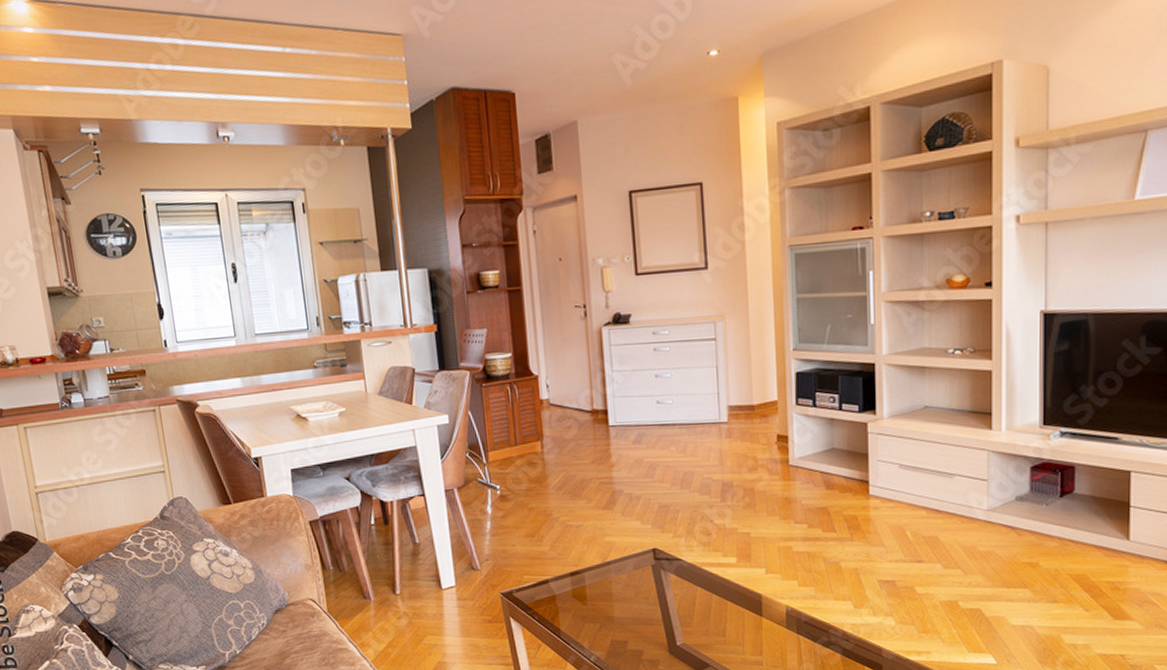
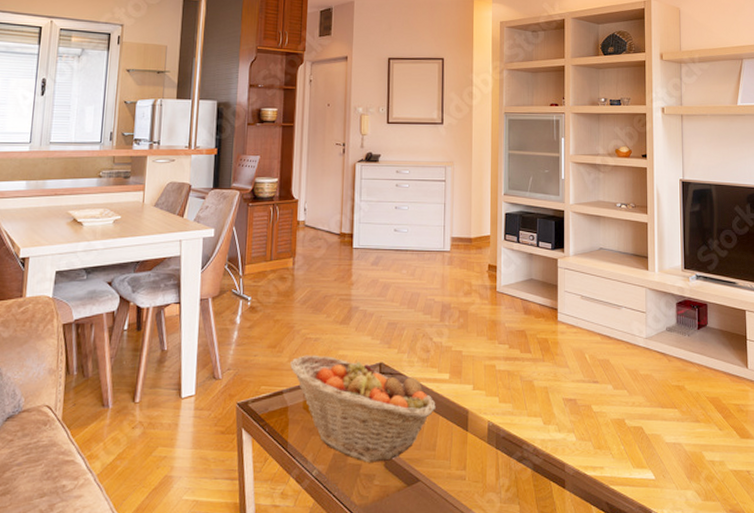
fruit basket: none [552,542,724,649] -> present [290,355,437,463]

